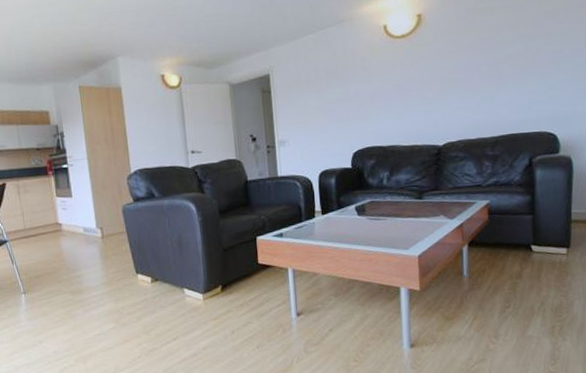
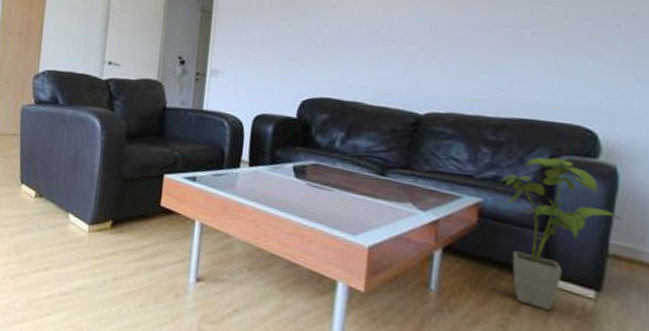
house plant: none [499,159,578,270] -> present [500,157,622,311]

